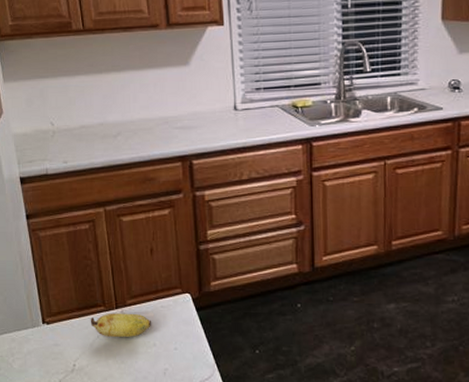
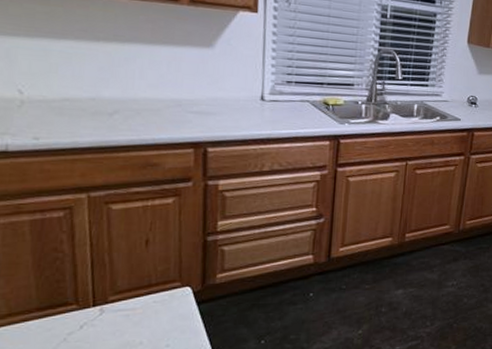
banana: present [90,313,152,338] -> none [55,310,140,339]

